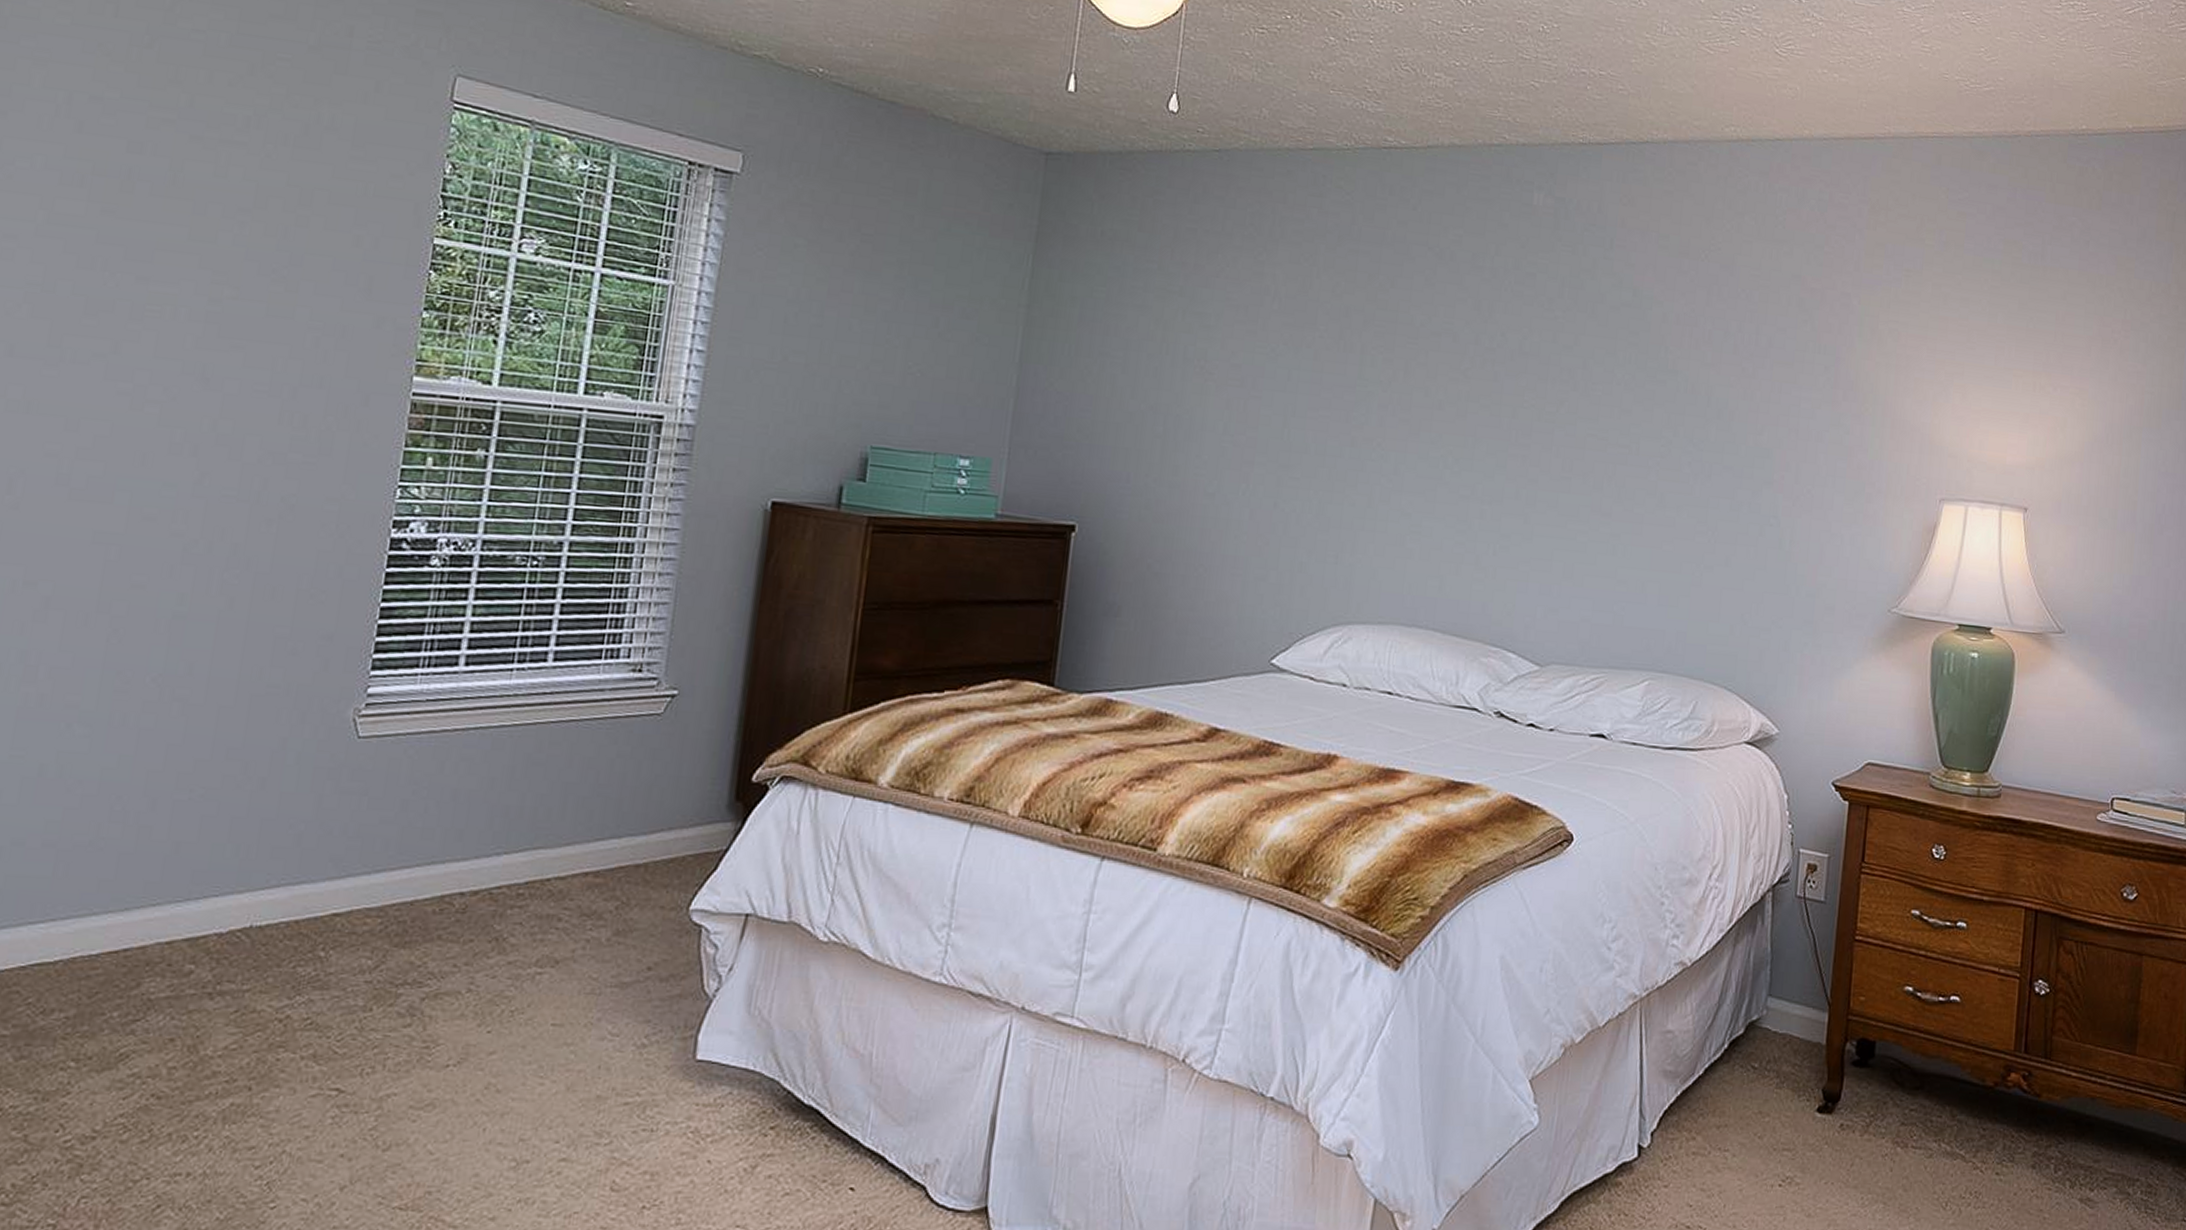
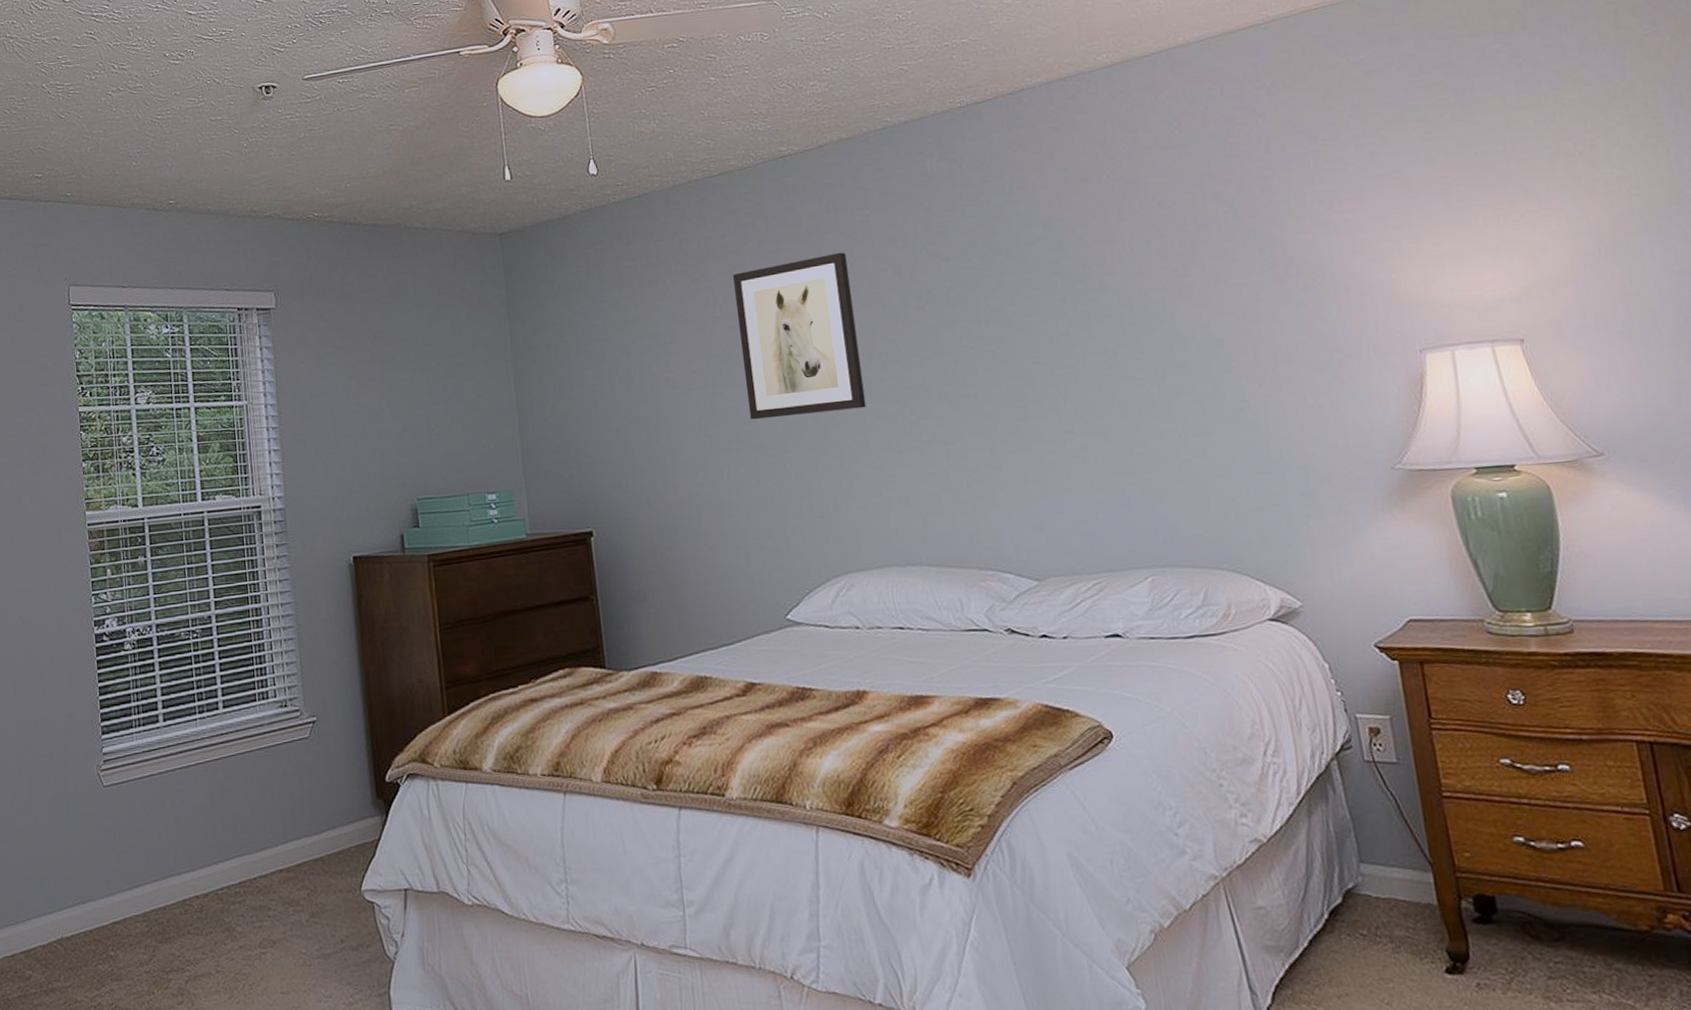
wall art: none [1283,265,1428,447] -> present [733,252,867,420]

